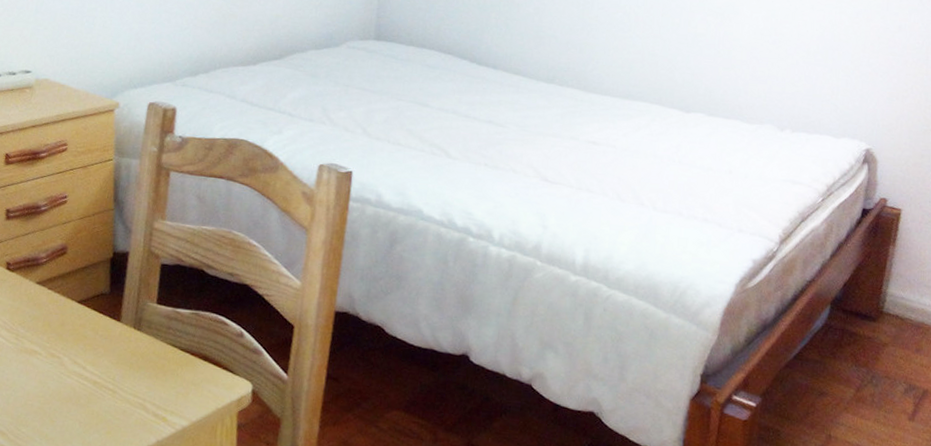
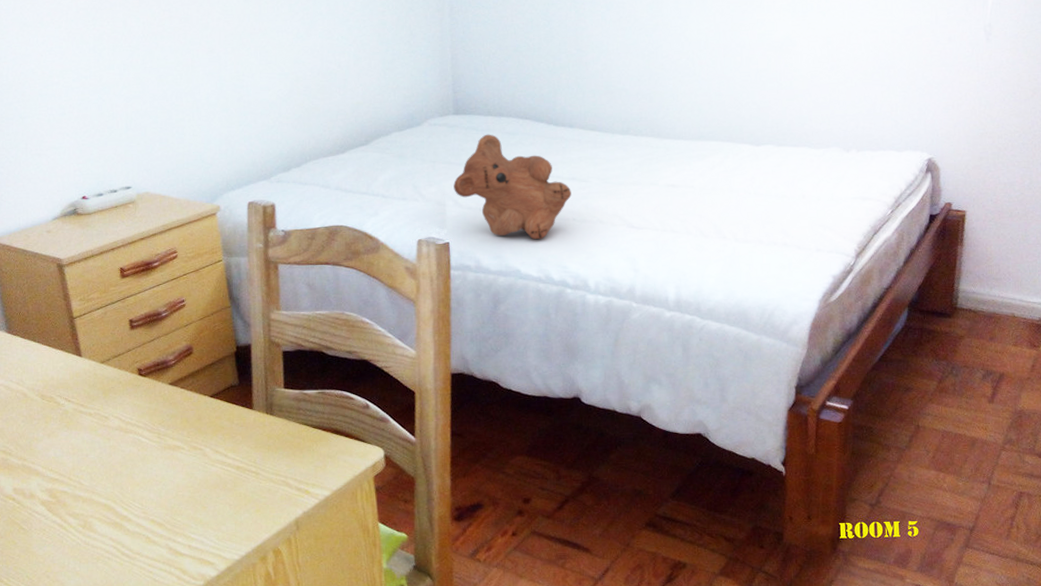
teddy bear: none [364,64,487,181] -> present [453,134,572,240]

